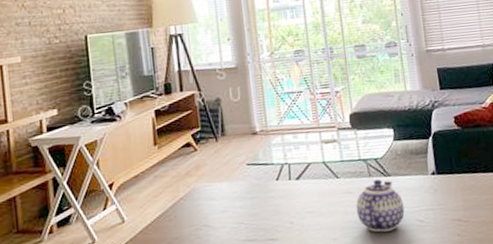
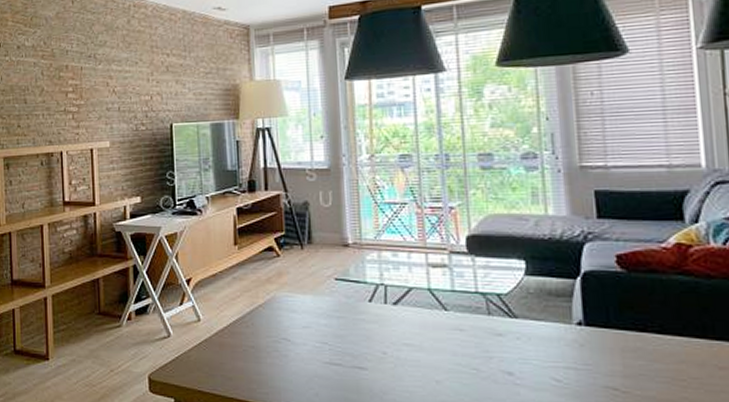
teapot: present [355,179,405,232] -> none [468,320,535,385]

